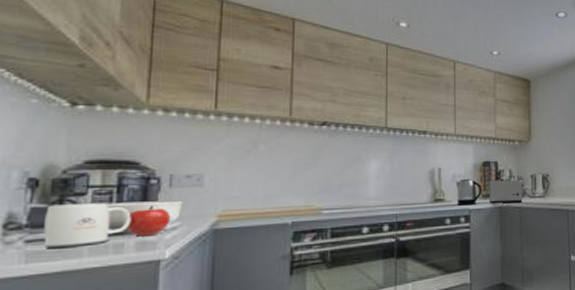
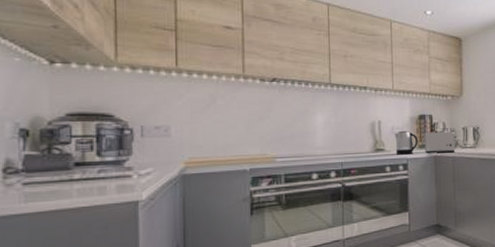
mug: present [43,203,132,249] -> none [37,151,111,191]
bowl: present [106,200,183,235] -> none [88,149,154,179]
fruit: present [125,206,170,237] -> none [106,154,144,181]

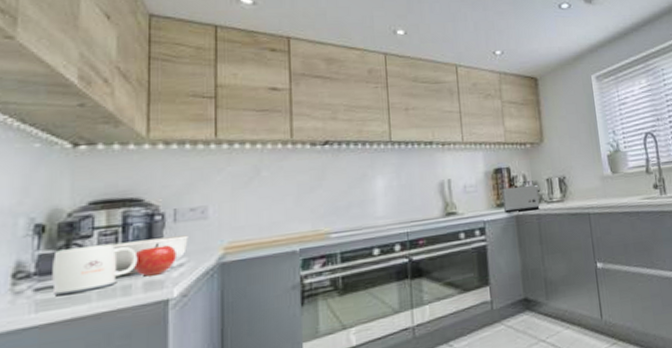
mug: none [37,151,111,191] -> present [52,244,138,297]
bowl: none [88,149,154,179] -> present [112,235,188,276]
fruit: none [106,154,144,181] -> present [132,243,176,277]
kettle: present [395,130,418,155] -> none [468,187,496,218]

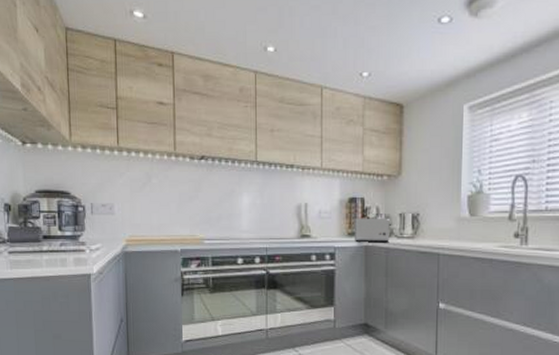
mug: present [52,244,138,297] -> none [17,225,69,260]
bowl: present [112,235,188,276] -> none [52,225,102,251]
fruit: present [132,243,176,277] -> none [66,229,94,254]

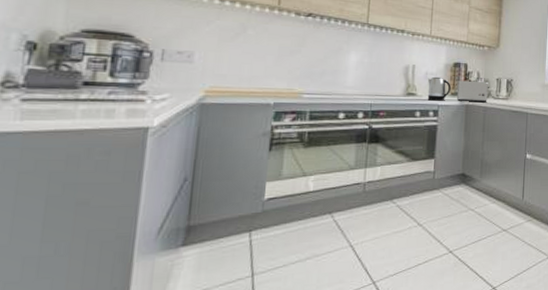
kettle: none [322,215,347,243] -> present [427,76,451,101]

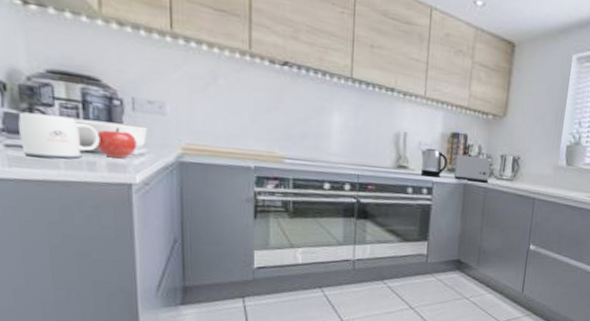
mug: none [39,68,124,110] -> present [18,112,100,159]
bowl: none [100,71,173,101] -> present [74,118,148,153]
fruit: none [117,77,160,105] -> present [95,128,137,159]

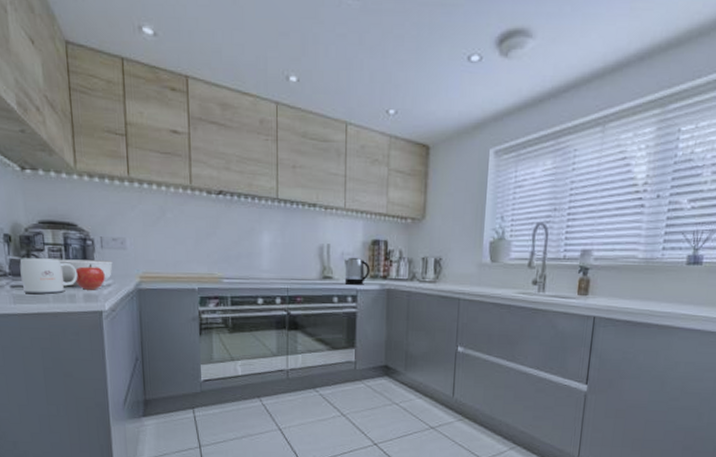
toaster: present [453,154,493,183] -> none [376,260,415,287]

